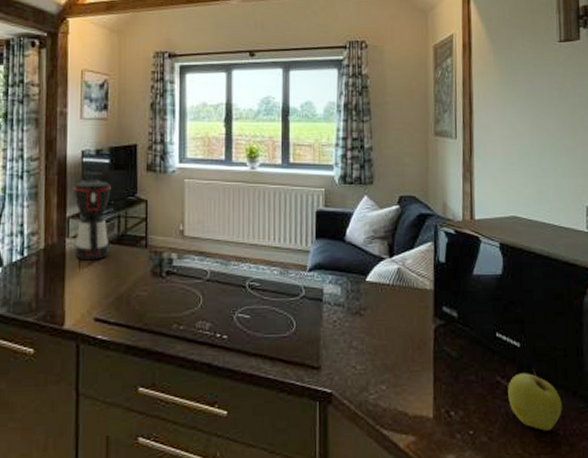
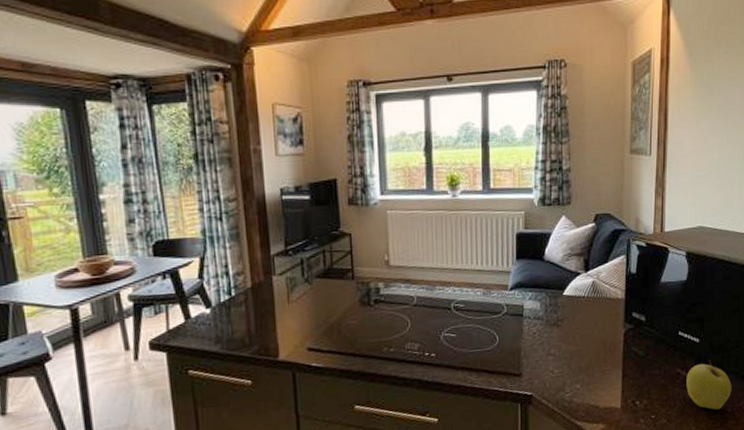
coffee maker: present [73,179,111,261] -> none [275,216,317,296]

